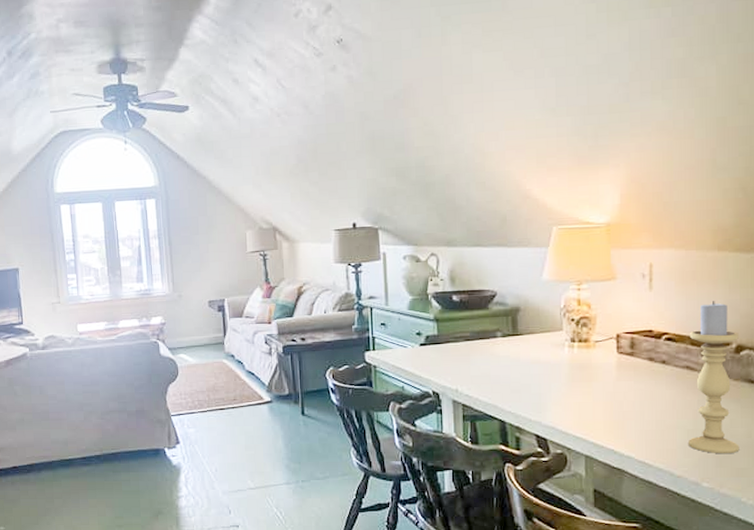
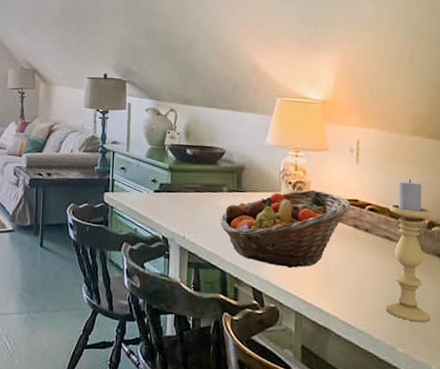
fruit basket: none [495,324,644,411] -> present [220,190,350,269]

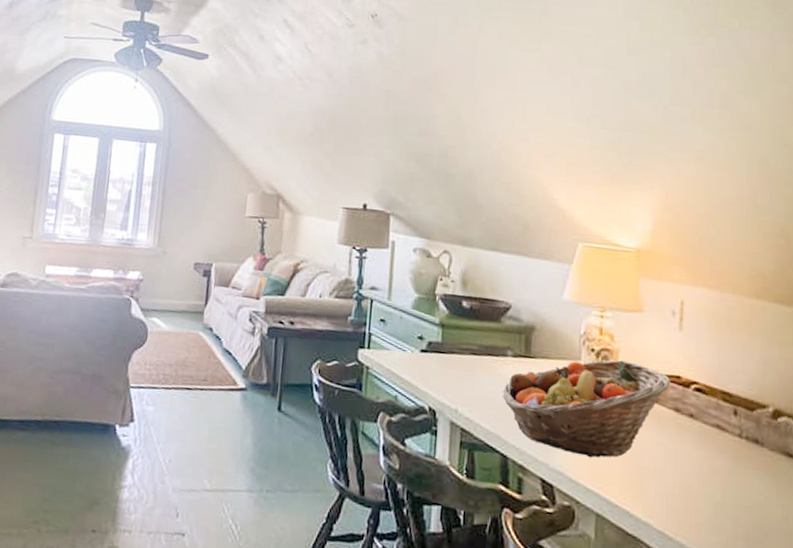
candle holder: present [387,179,431,323] -> none [716,354,776,540]

